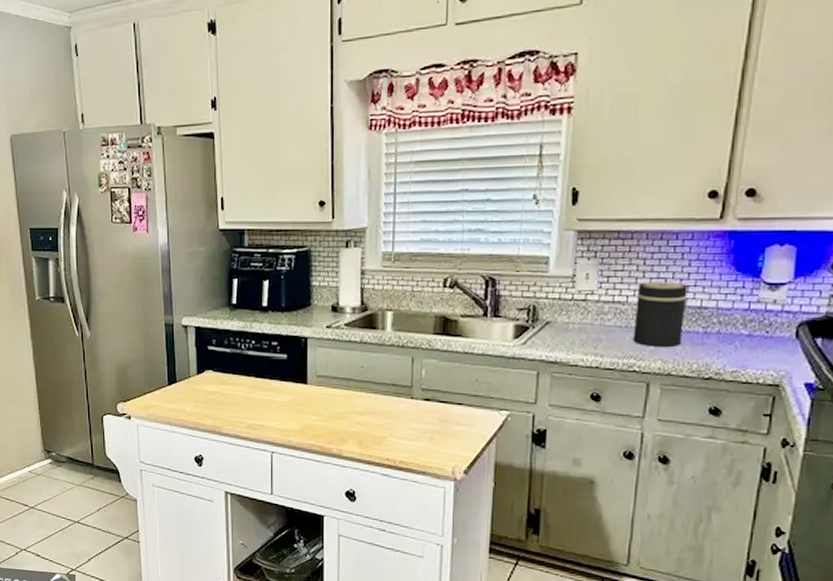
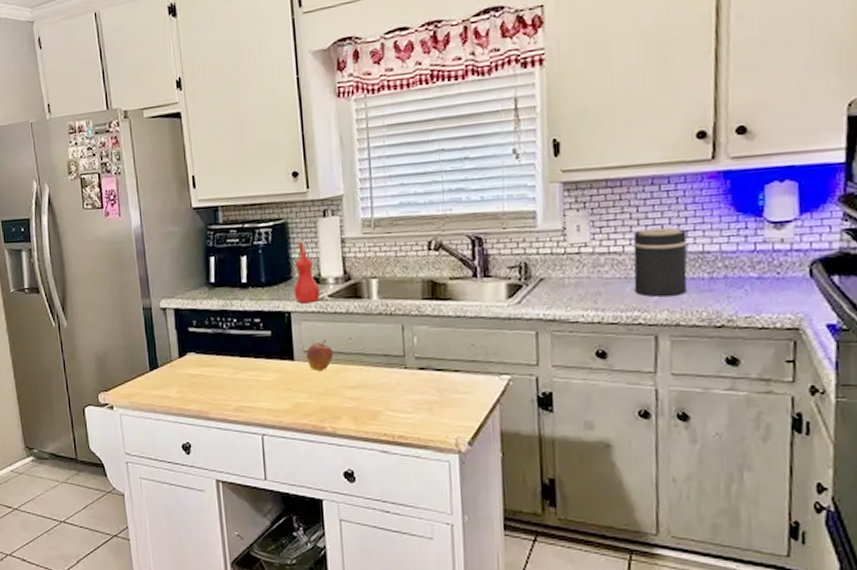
spray bottle: none [312,269,337,331] -> present [293,240,320,304]
fruit: none [319,366,345,395] -> present [306,339,334,371]

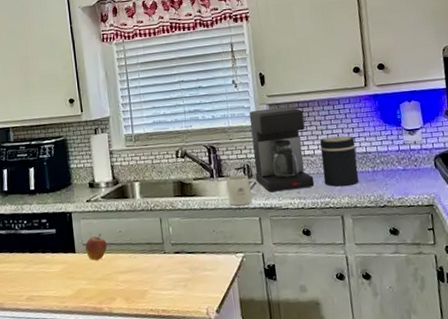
spray bottle: present [293,240,320,304] -> none [73,153,95,205]
mug: none [493,275,541,315] -> present [226,175,260,206]
coffee maker: none [533,185,620,299] -> present [249,106,315,192]

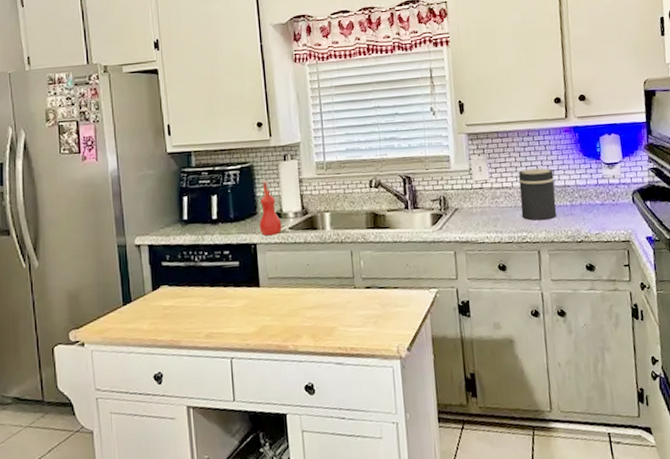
spray bottle: none [73,153,95,205] -> present [259,181,282,236]
fruit: present [85,233,107,261] -> none [271,267,294,295]
mug: present [226,175,260,206] -> none [421,207,456,239]
coffee maker: present [249,106,315,192] -> none [446,136,512,225]

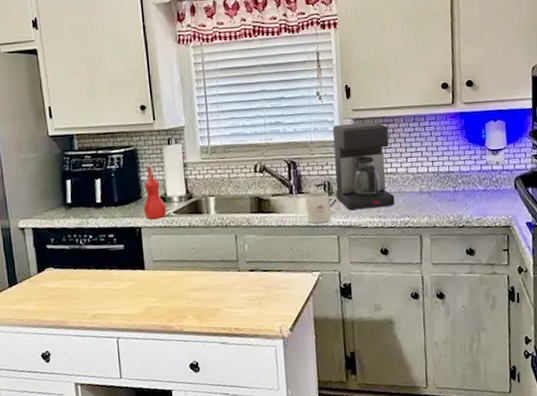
mug: none [421,207,456,239] -> present [305,192,340,224]
coffee maker: none [446,136,512,225] -> present [332,121,395,210]
cylinder: present [518,168,557,221] -> none [403,154,440,206]

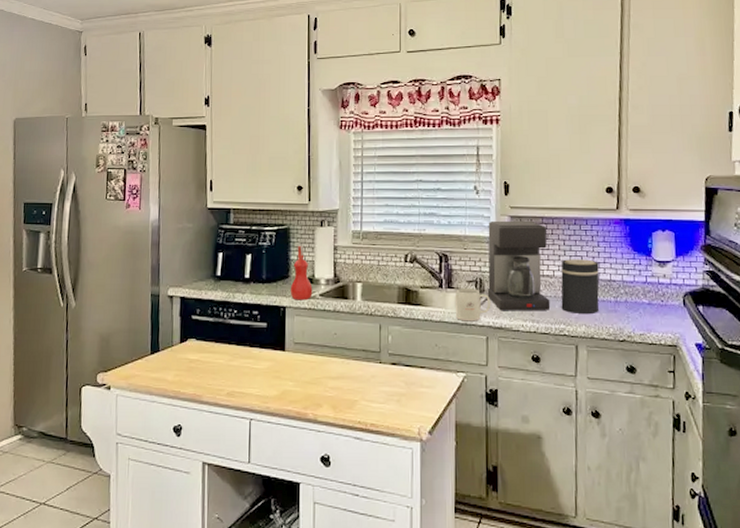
cylinder: none [403,154,440,206] -> present [561,259,600,313]

